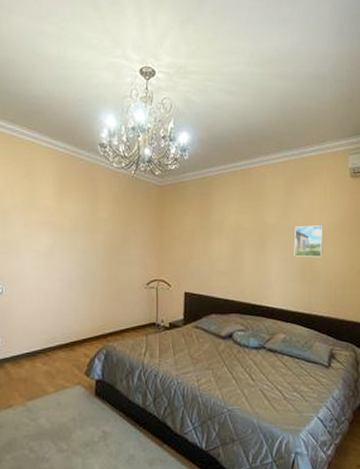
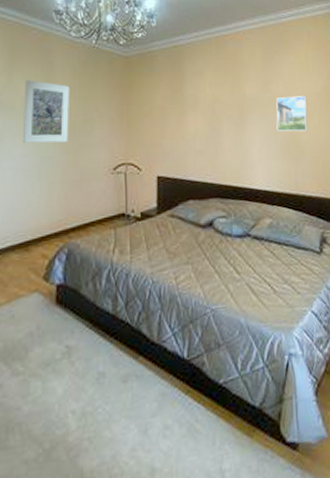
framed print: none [71,204,112,260] -> present [23,80,70,144]

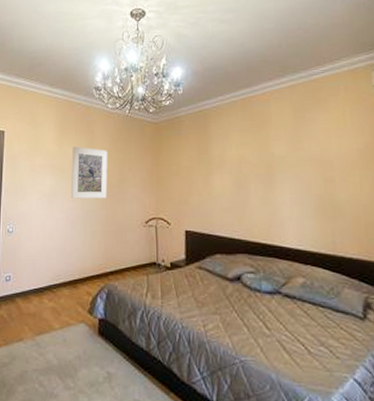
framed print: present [276,96,308,132] -> none [308,153,346,191]

